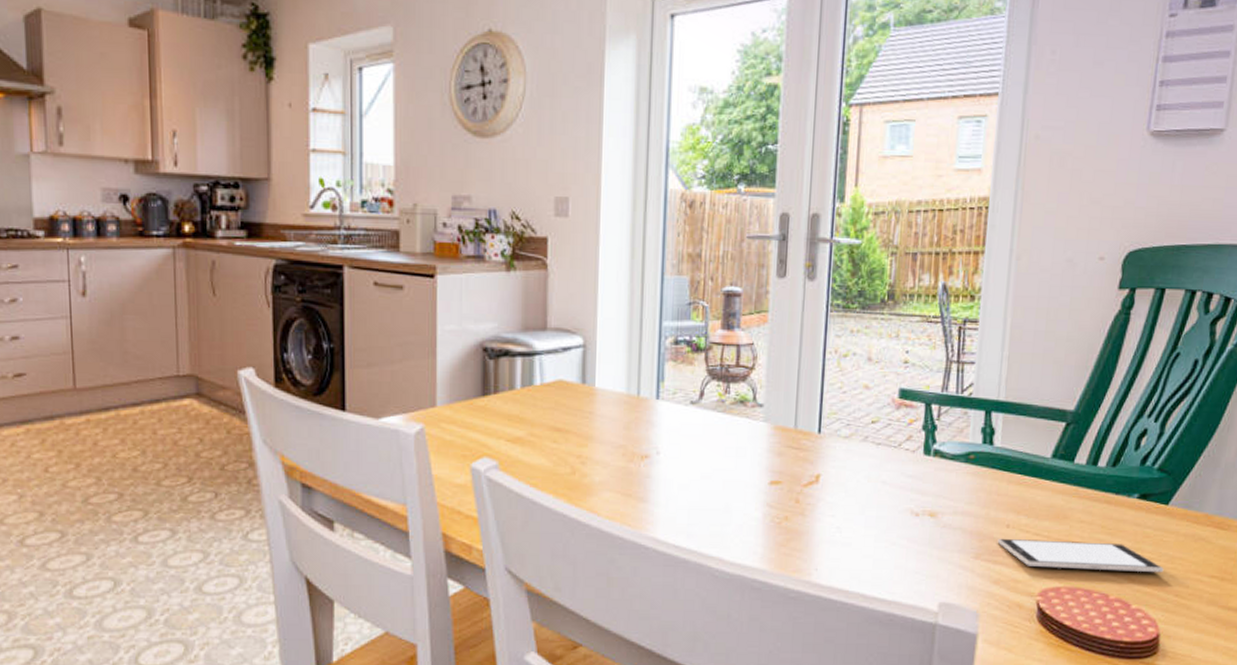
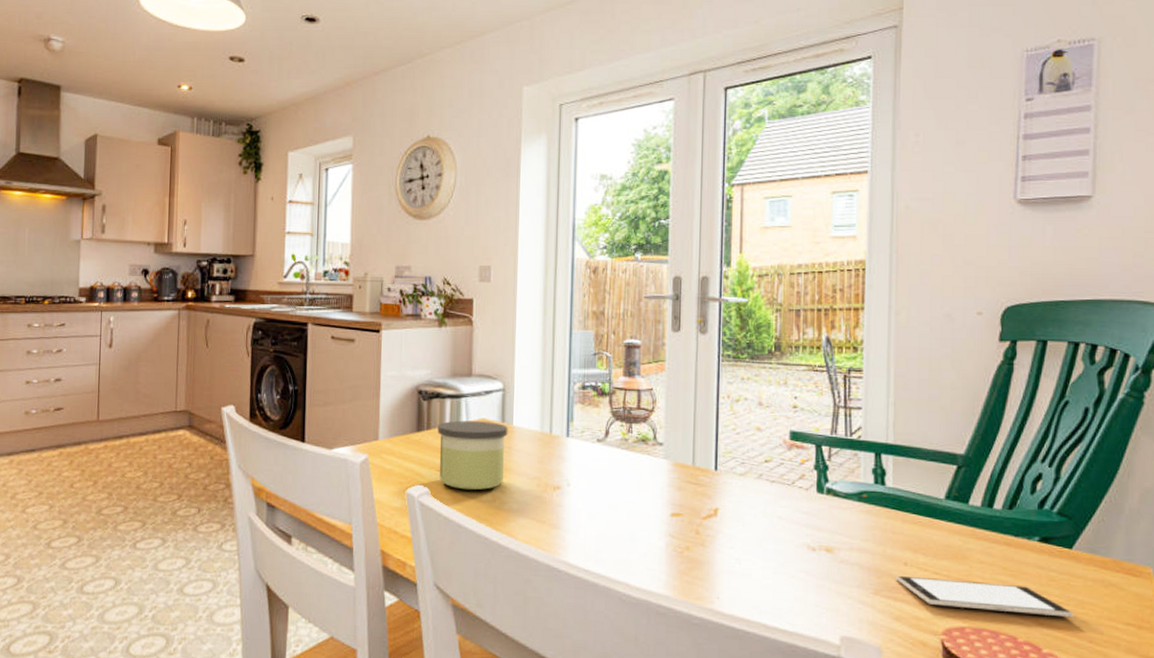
candle: none [507,382,590,462] -> present [437,420,508,491]

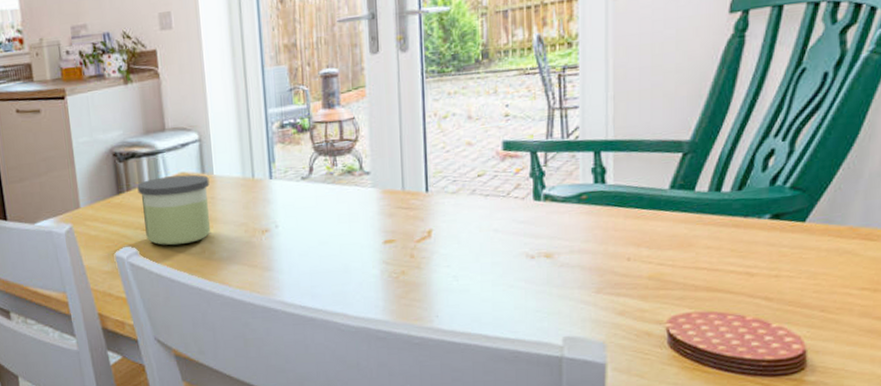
smartphone: present [896,575,1074,618] -> none [619,265,806,296]

